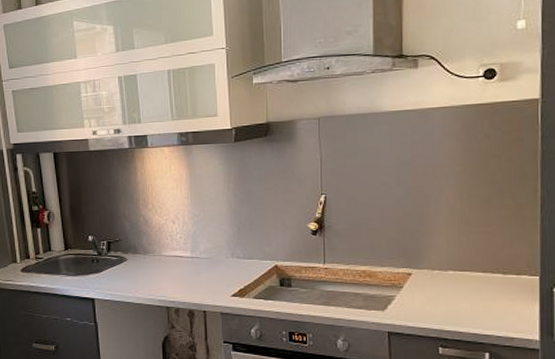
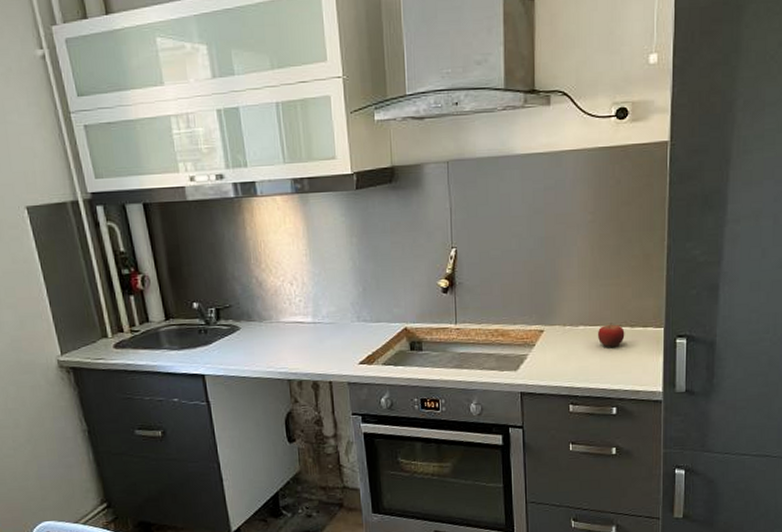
fruit: none [467,269,497,293] -> present [597,323,625,347]

